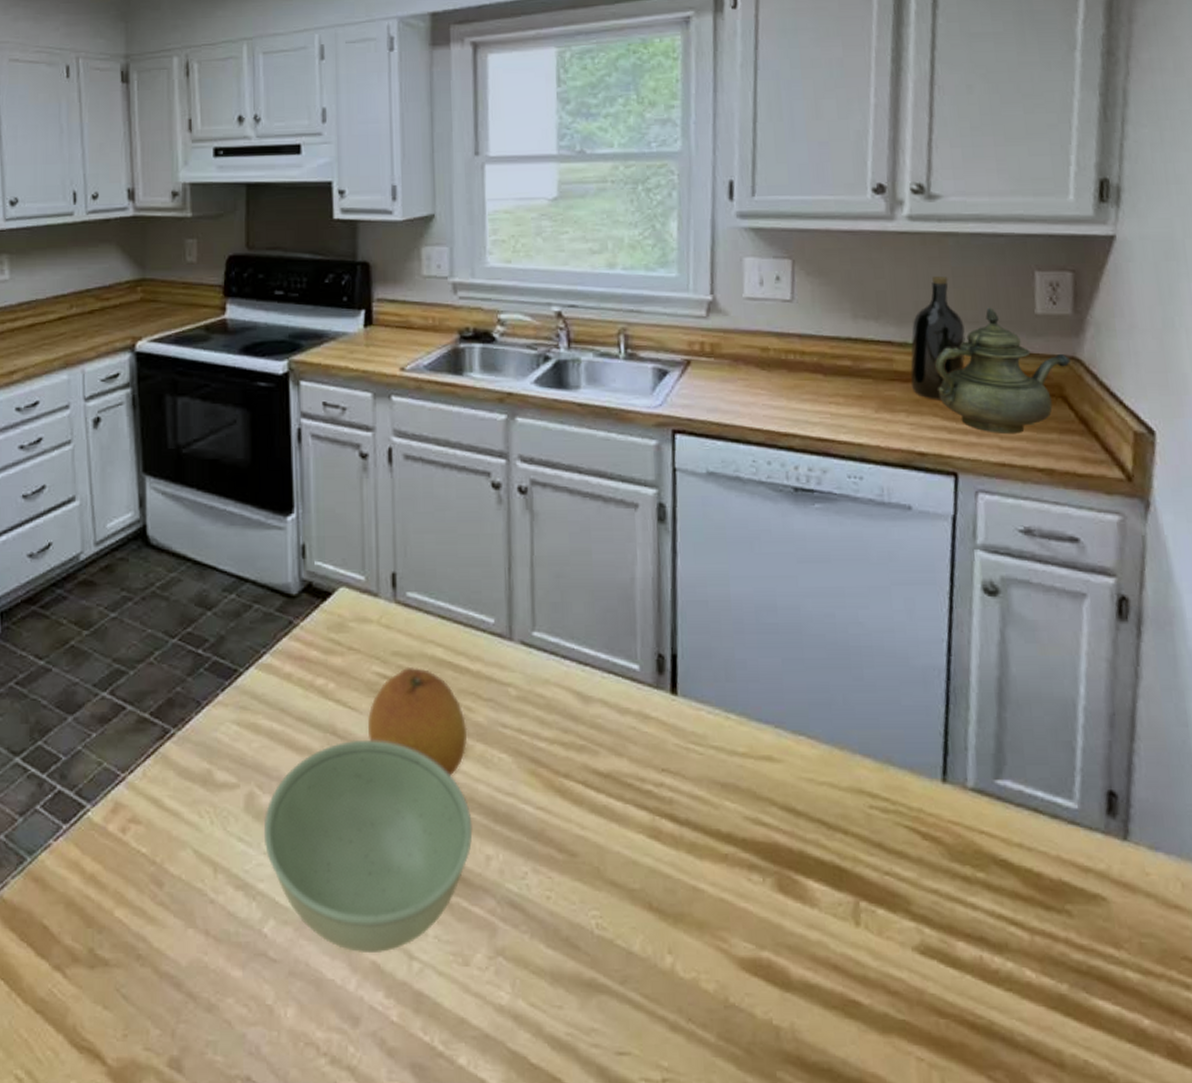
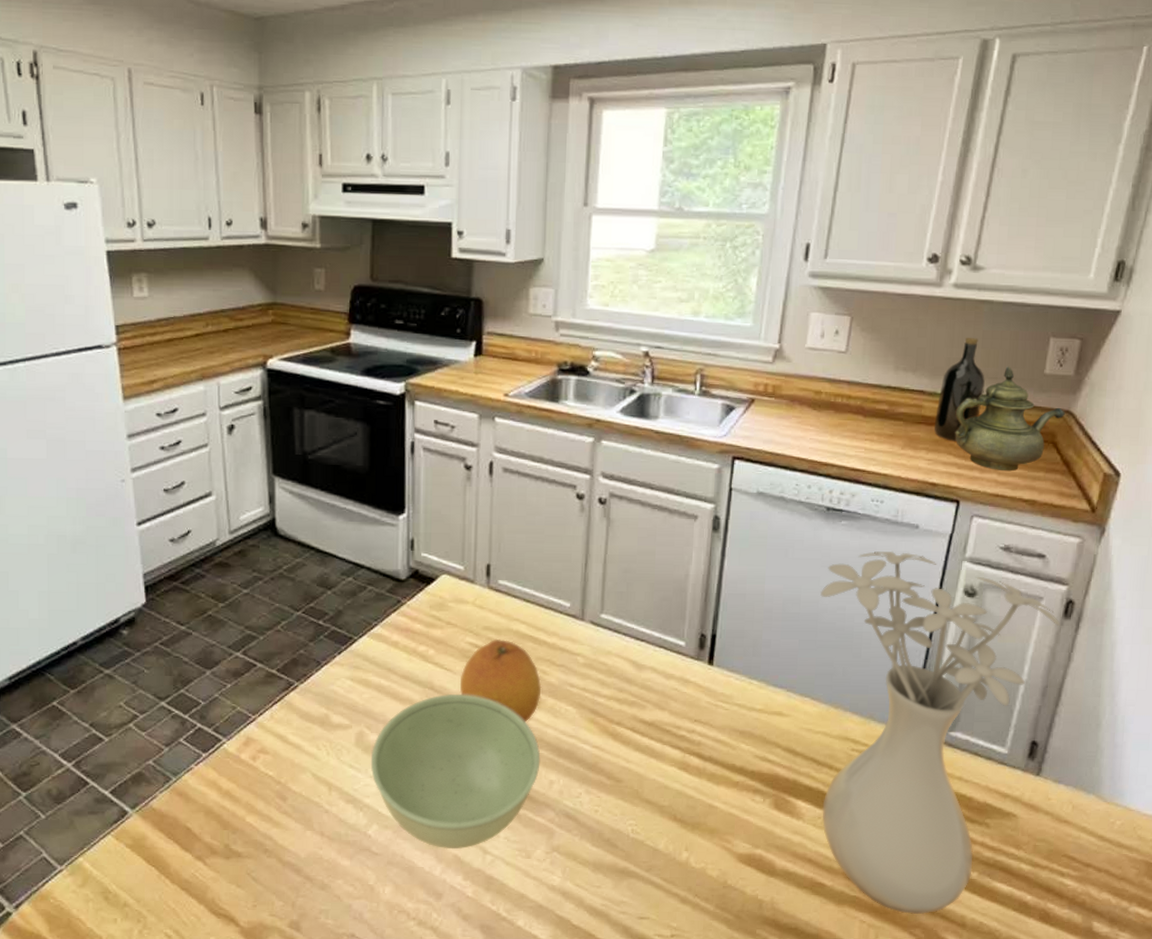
vase: none [801,539,1116,1049] -> present [820,551,1060,915]

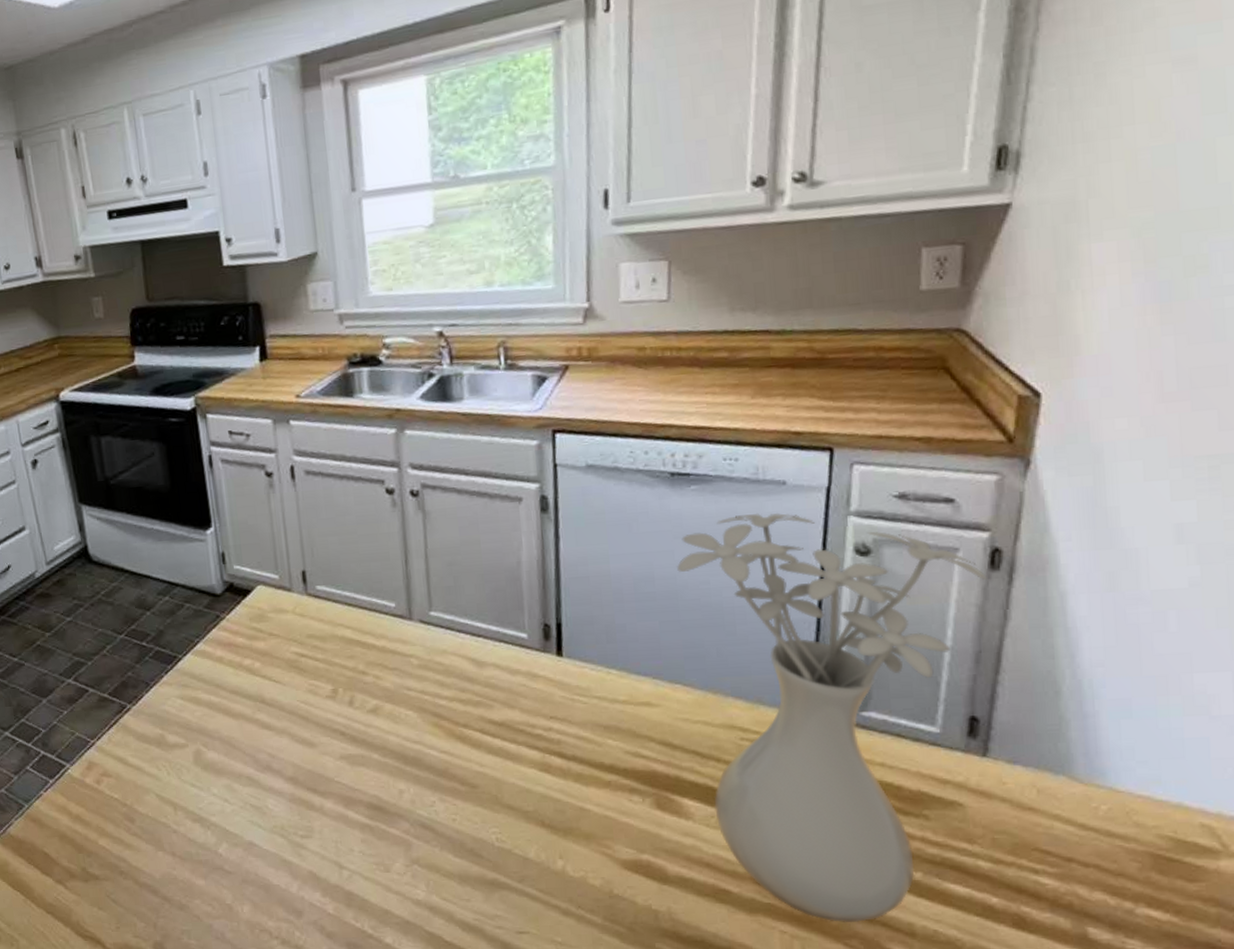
bowl: present [370,693,541,850] -> none [211,705,387,866]
fruit: present [460,638,542,722] -> none [290,646,378,731]
wine bottle: present [934,337,985,442] -> none [787,262,846,383]
teapot: present [955,366,1065,472] -> none [813,288,955,409]

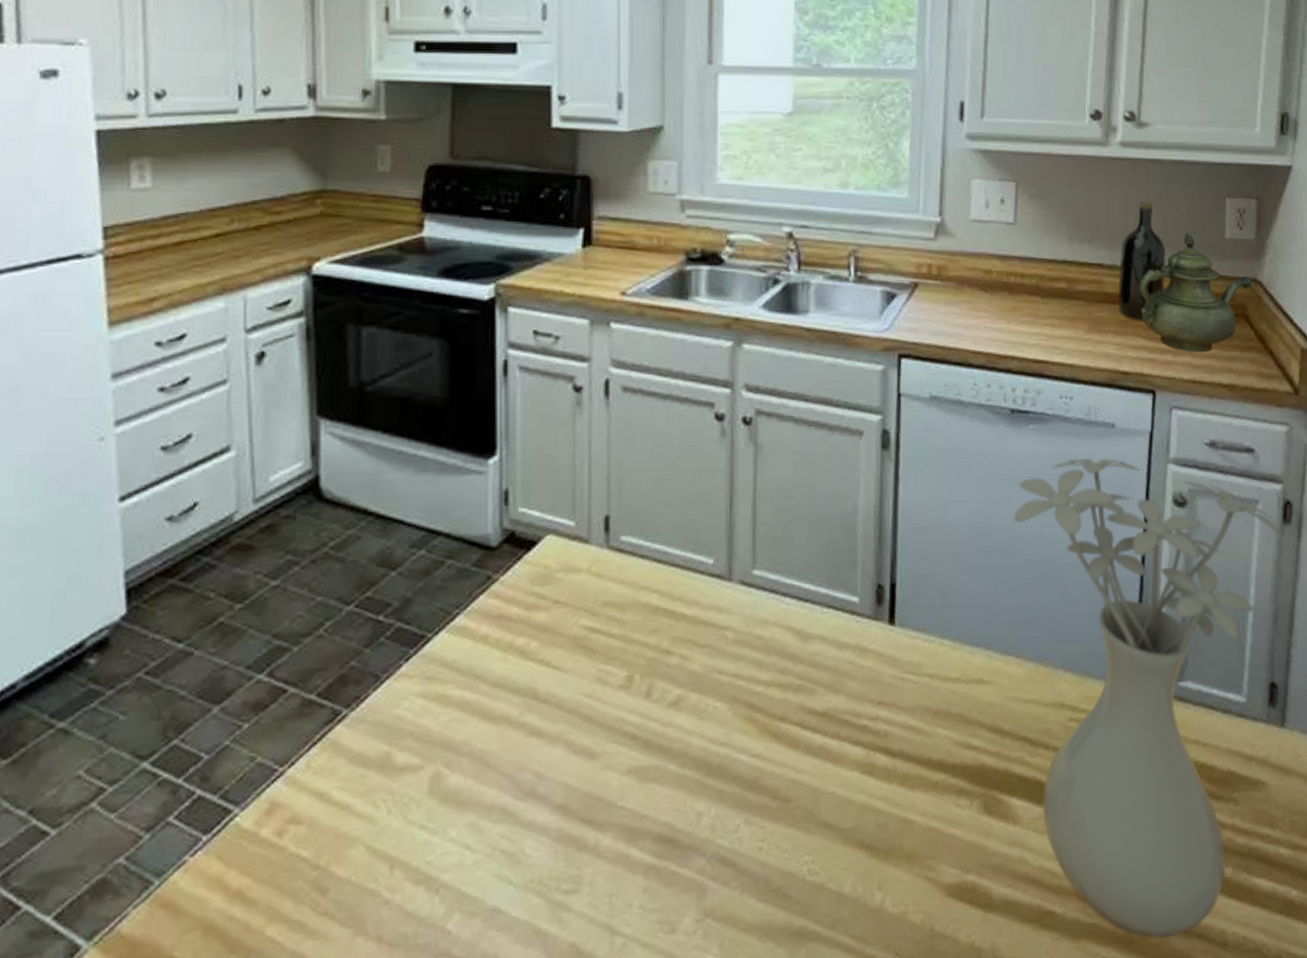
wine bottle: none [787,262,846,383] -> present [1117,200,1166,321]
teapot: none [813,288,955,409] -> present [1139,232,1252,353]

